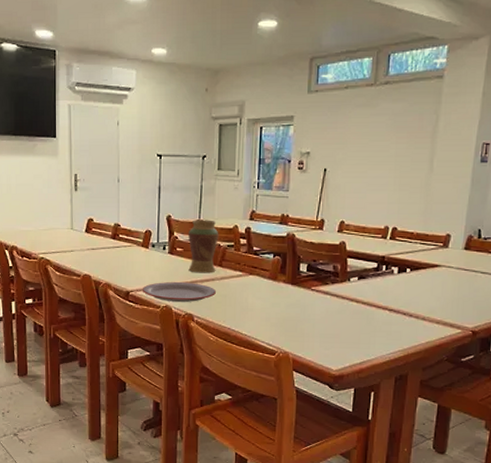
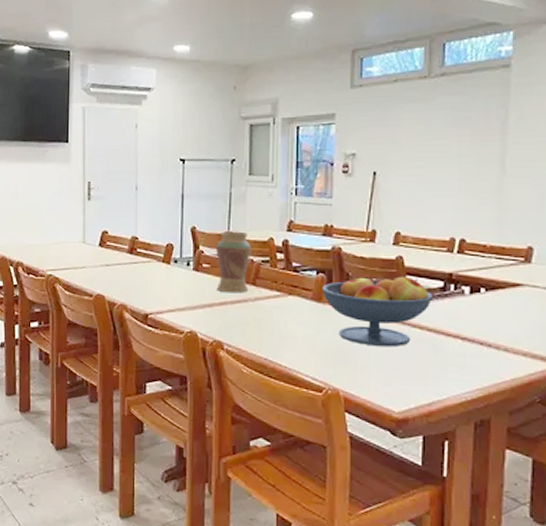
plate: present [142,281,216,303] -> none [162,302,249,328]
fruit bowl: none [278,258,368,318] -> present [322,275,433,347]

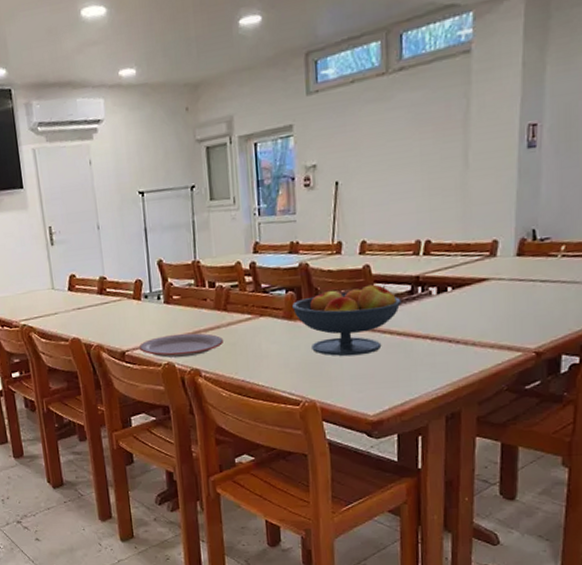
plate: none [162,302,249,328] -> present [138,333,223,358]
vase: present [215,231,252,293] -> none [183,258,221,322]

